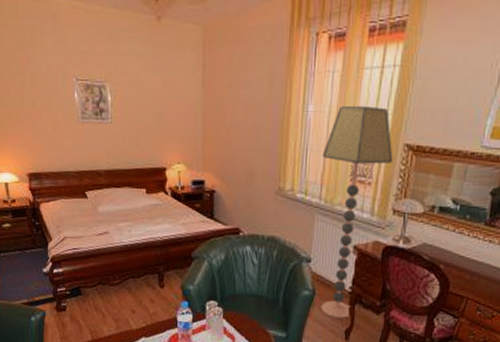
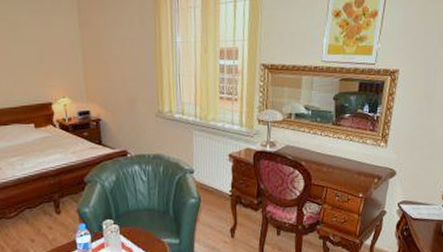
floor lamp: present [320,105,393,319] -> none [193,34,253,219]

